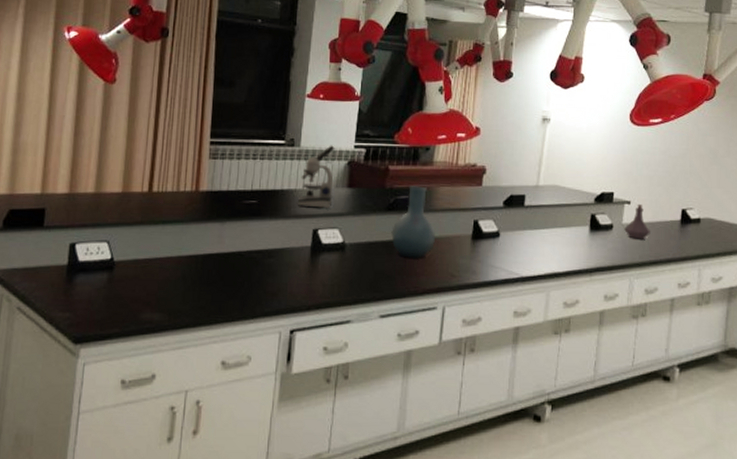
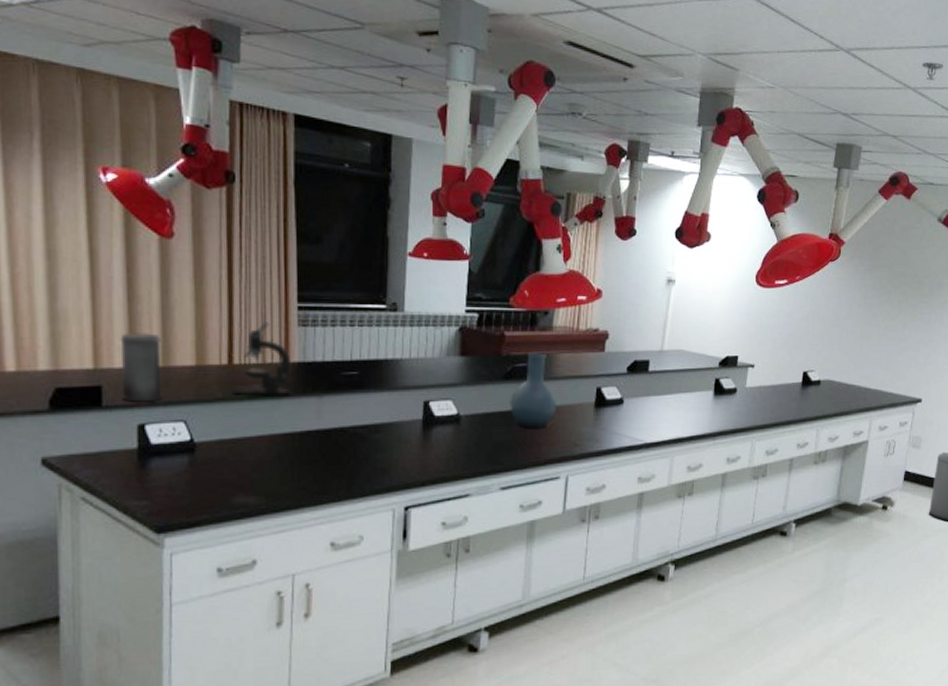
canister: none [60,163,96,224] -> present [120,333,162,402]
microscope: none [148,155,201,222] -> present [230,322,291,396]
microscope: present [297,145,335,210] -> none [404,309,444,380]
flask: present [624,203,650,239] -> none [747,367,773,402]

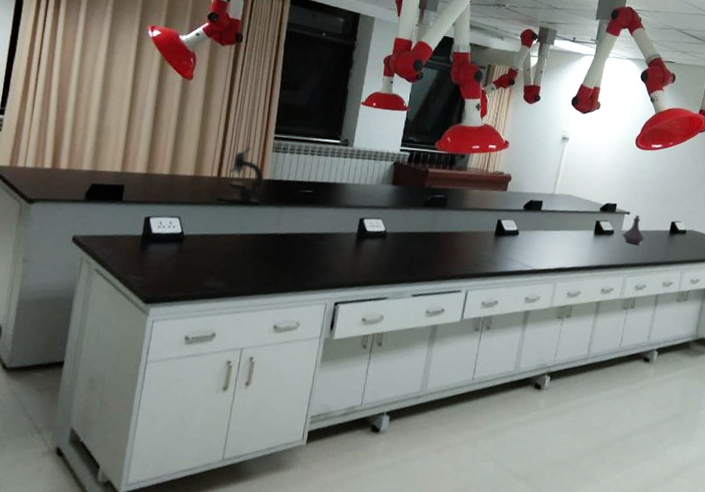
canister: present [120,333,162,402] -> none [137,147,172,201]
flask: present [510,353,556,428] -> none [426,187,464,249]
flask: none [747,367,773,402] -> present [623,214,644,245]

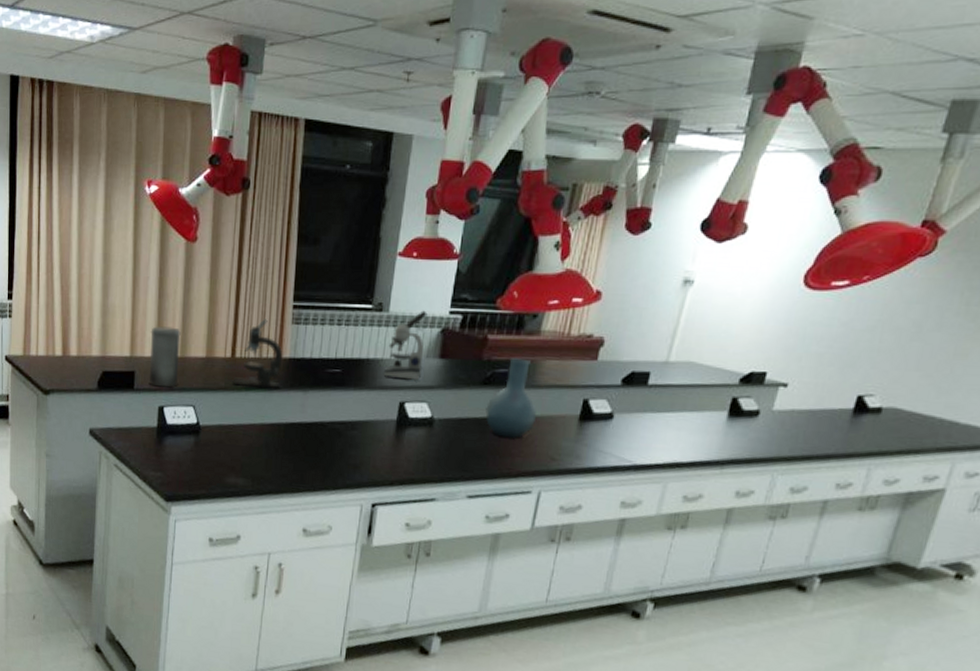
canister: none [137,147,172,201] -> present [148,326,181,388]
microscope: none [347,147,383,203] -> present [383,310,428,382]
flask: none [426,187,464,249] -> present [485,358,536,438]
flask: present [623,214,644,245] -> none [774,386,810,430]

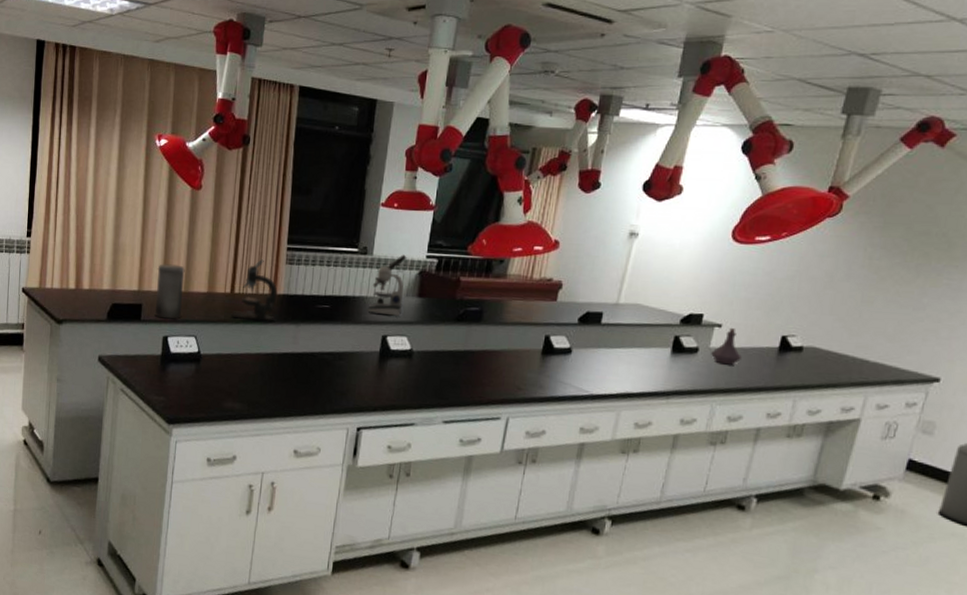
flask: present [485,358,536,438] -> none [459,298,504,370]
flask: none [774,386,810,430] -> present [711,327,742,365]

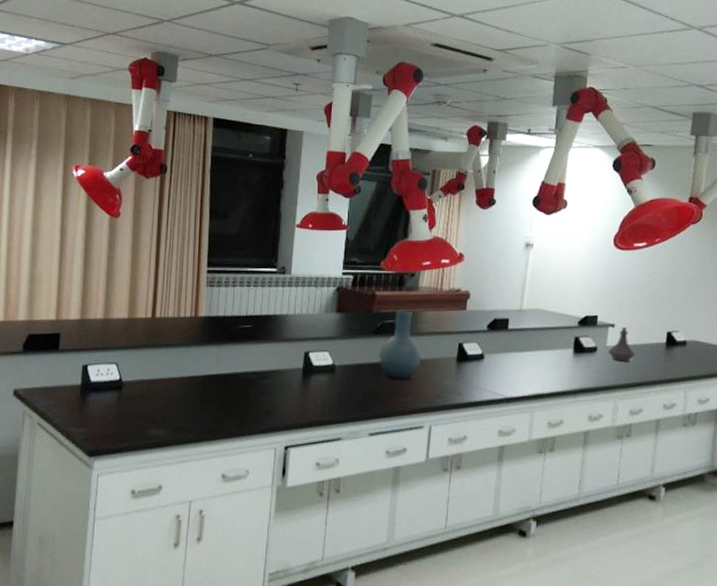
canister: present [154,264,185,319] -> none [73,291,105,347]
microscope: present [230,259,278,322] -> none [152,283,199,345]
microscope: present [367,254,407,318] -> none [289,272,324,334]
flask: none [459,298,504,370] -> present [379,310,421,380]

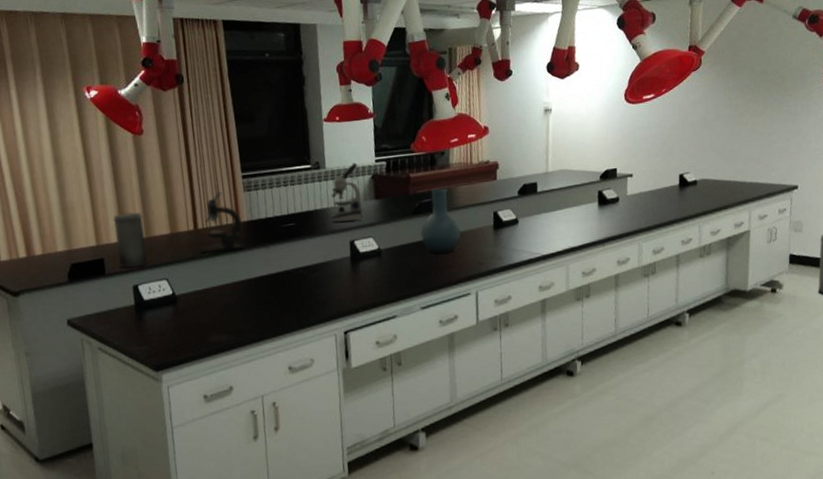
canister: none [73,291,105,347] -> present [113,212,149,269]
microscope: none [152,283,199,345] -> present [198,191,244,254]
microscope: none [289,272,324,334] -> present [331,162,363,222]
flask: present [608,326,635,362] -> none [629,175,653,208]

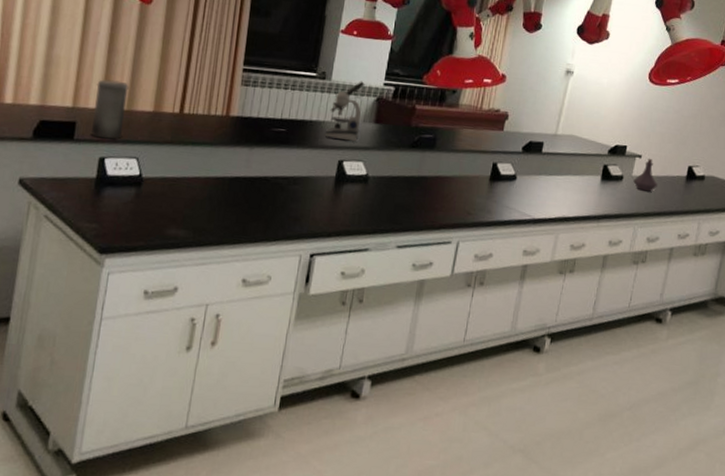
microscope: present [198,191,244,254] -> none [178,79,231,145]
flask: present [420,188,461,254] -> none [413,126,455,195]
flask: none [629,175,653,208] -> present [633,158,658,192]

